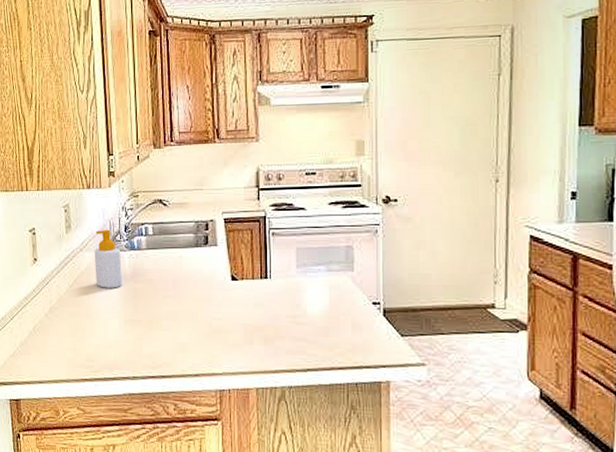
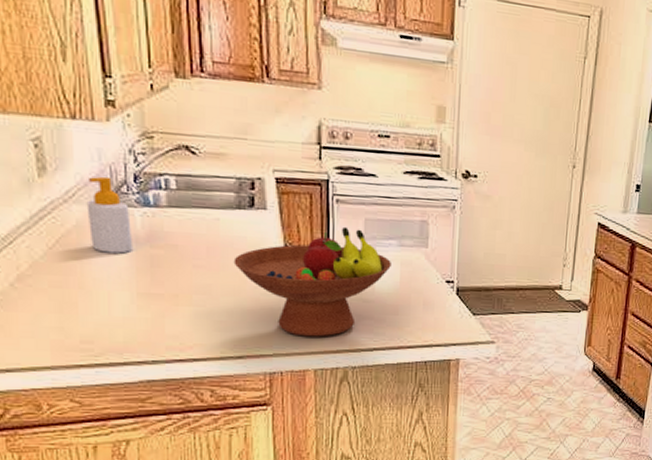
fruit bowl: none [192,256,321,358] -> present [233,226,391,337]

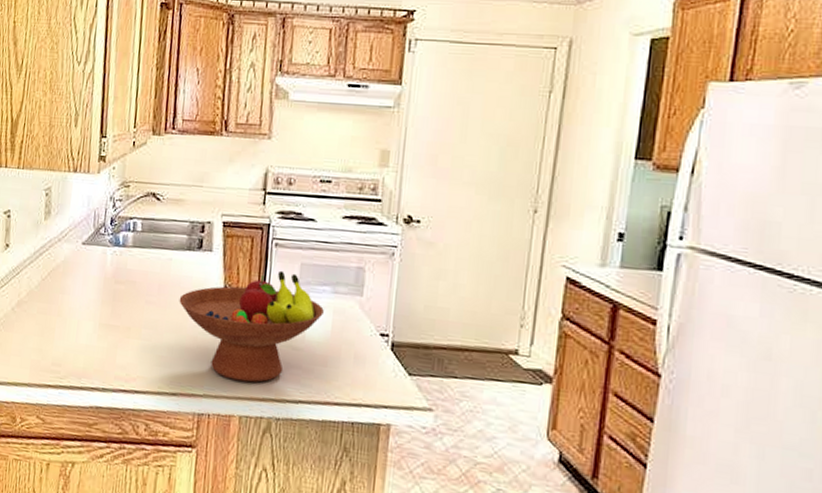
soap bottle: present [86,176,134,254] -> none [72,219,104,287]

